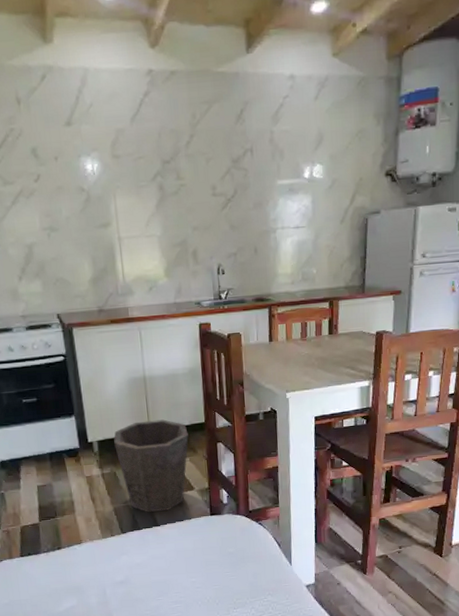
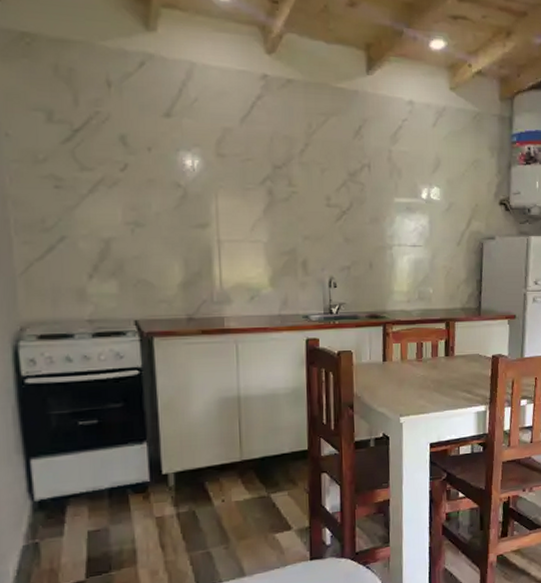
waste bin: present [114,419,189,513] -> none [196,446,288,561]

